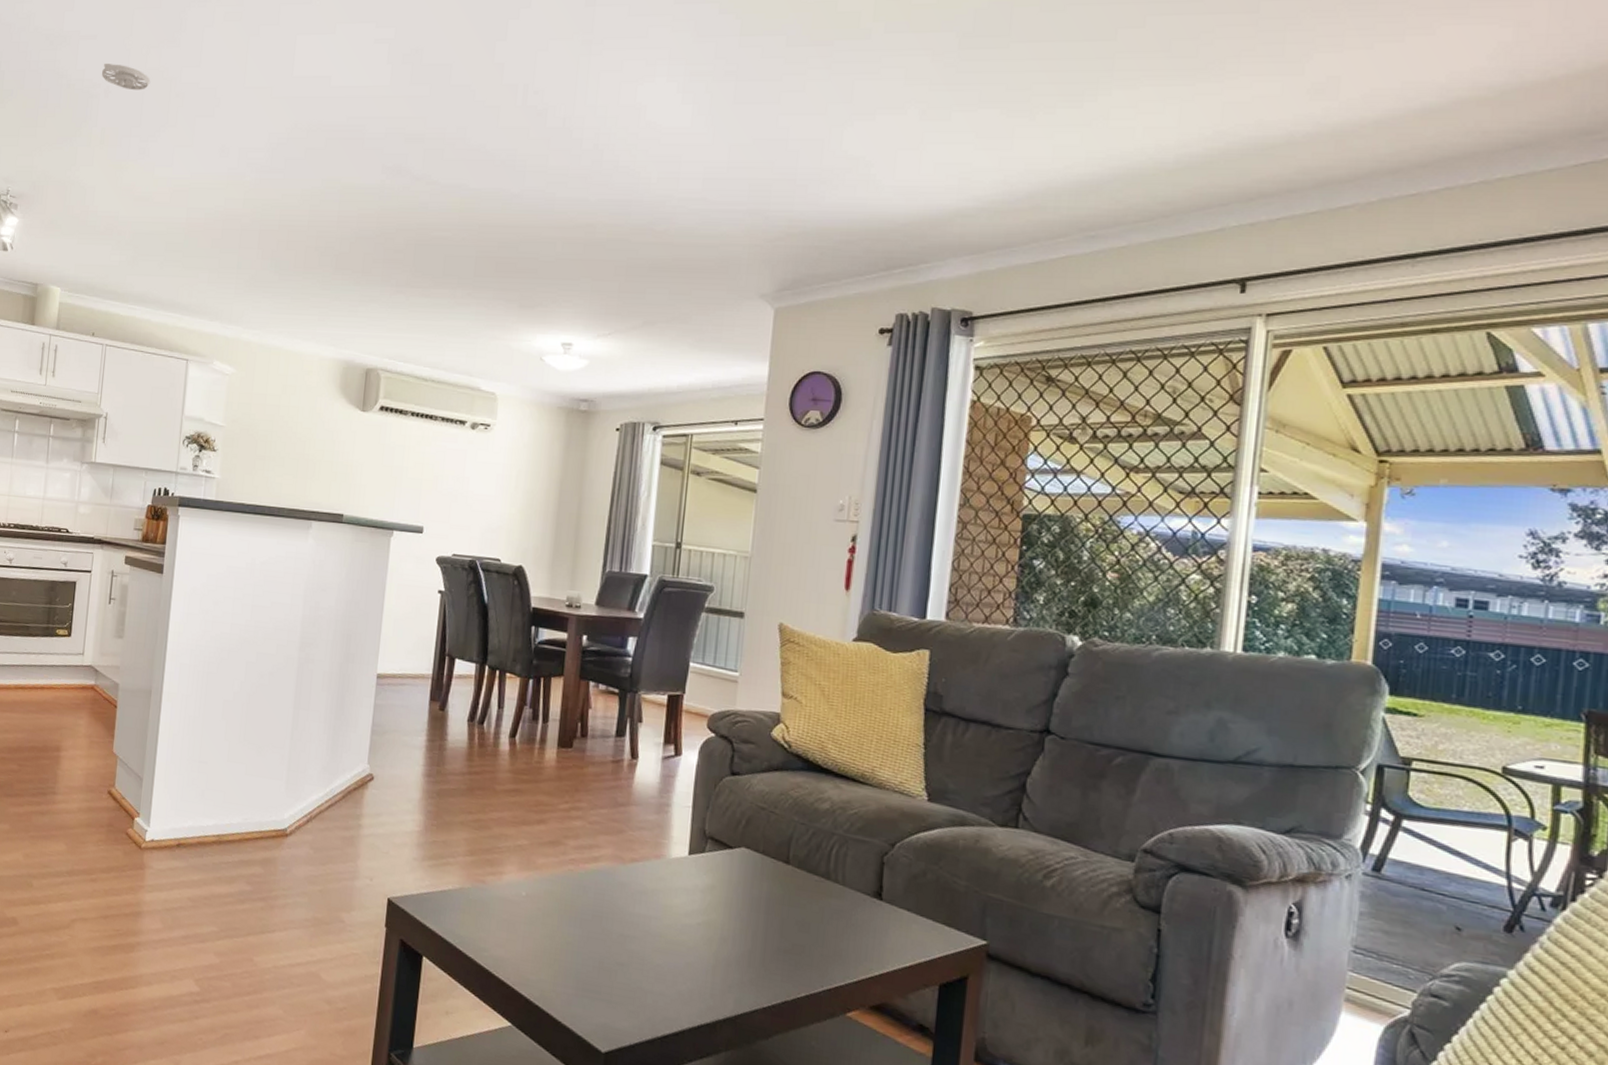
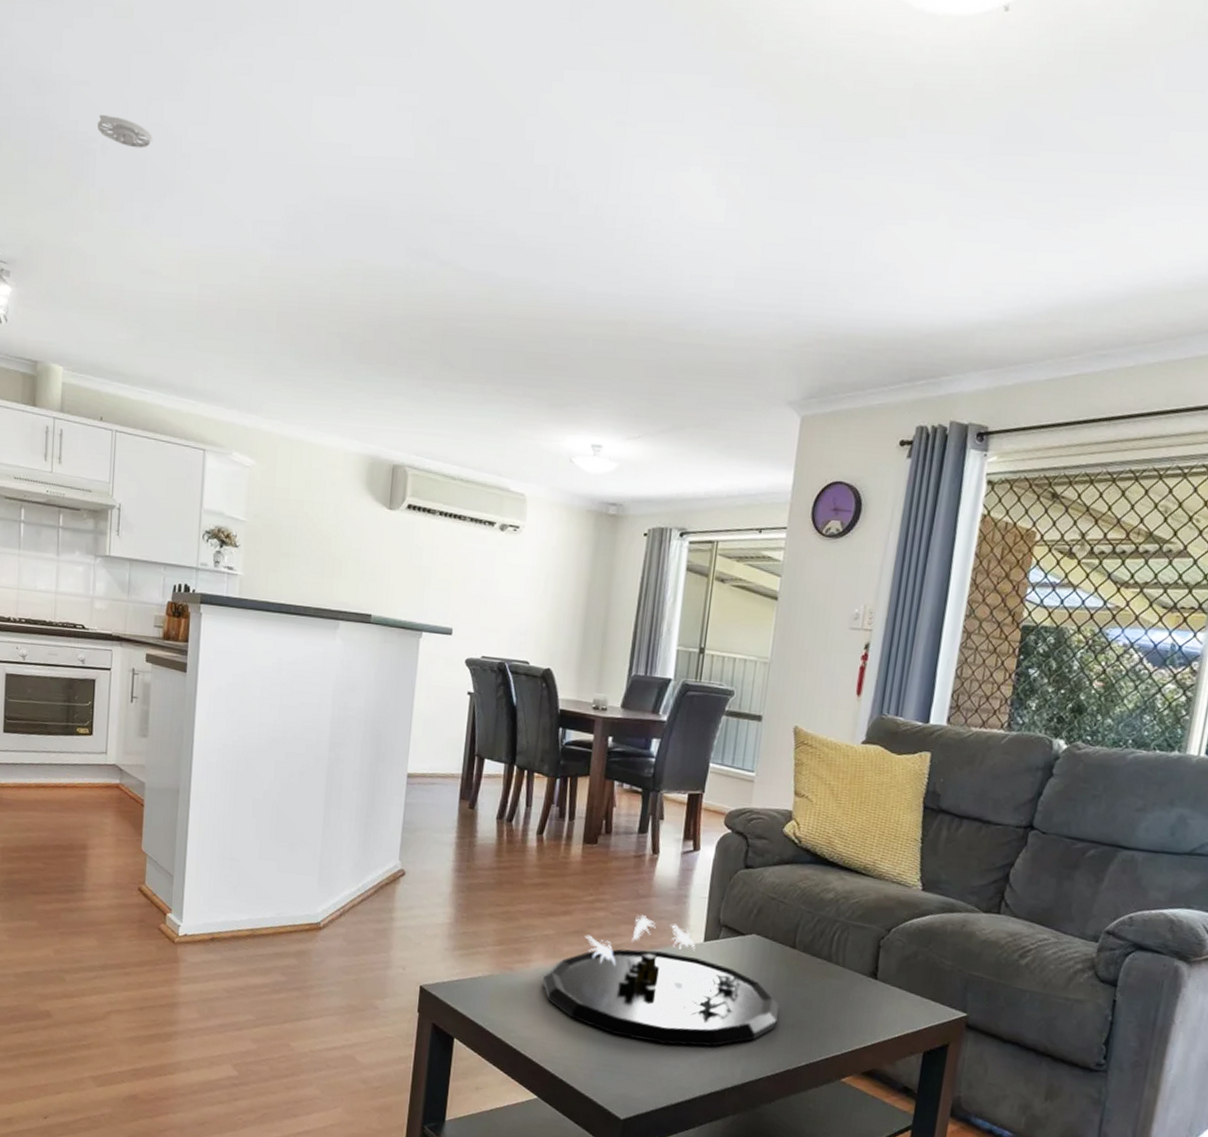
decorative tray: none [516,825,773,973] -> present [543,915,779,1047]

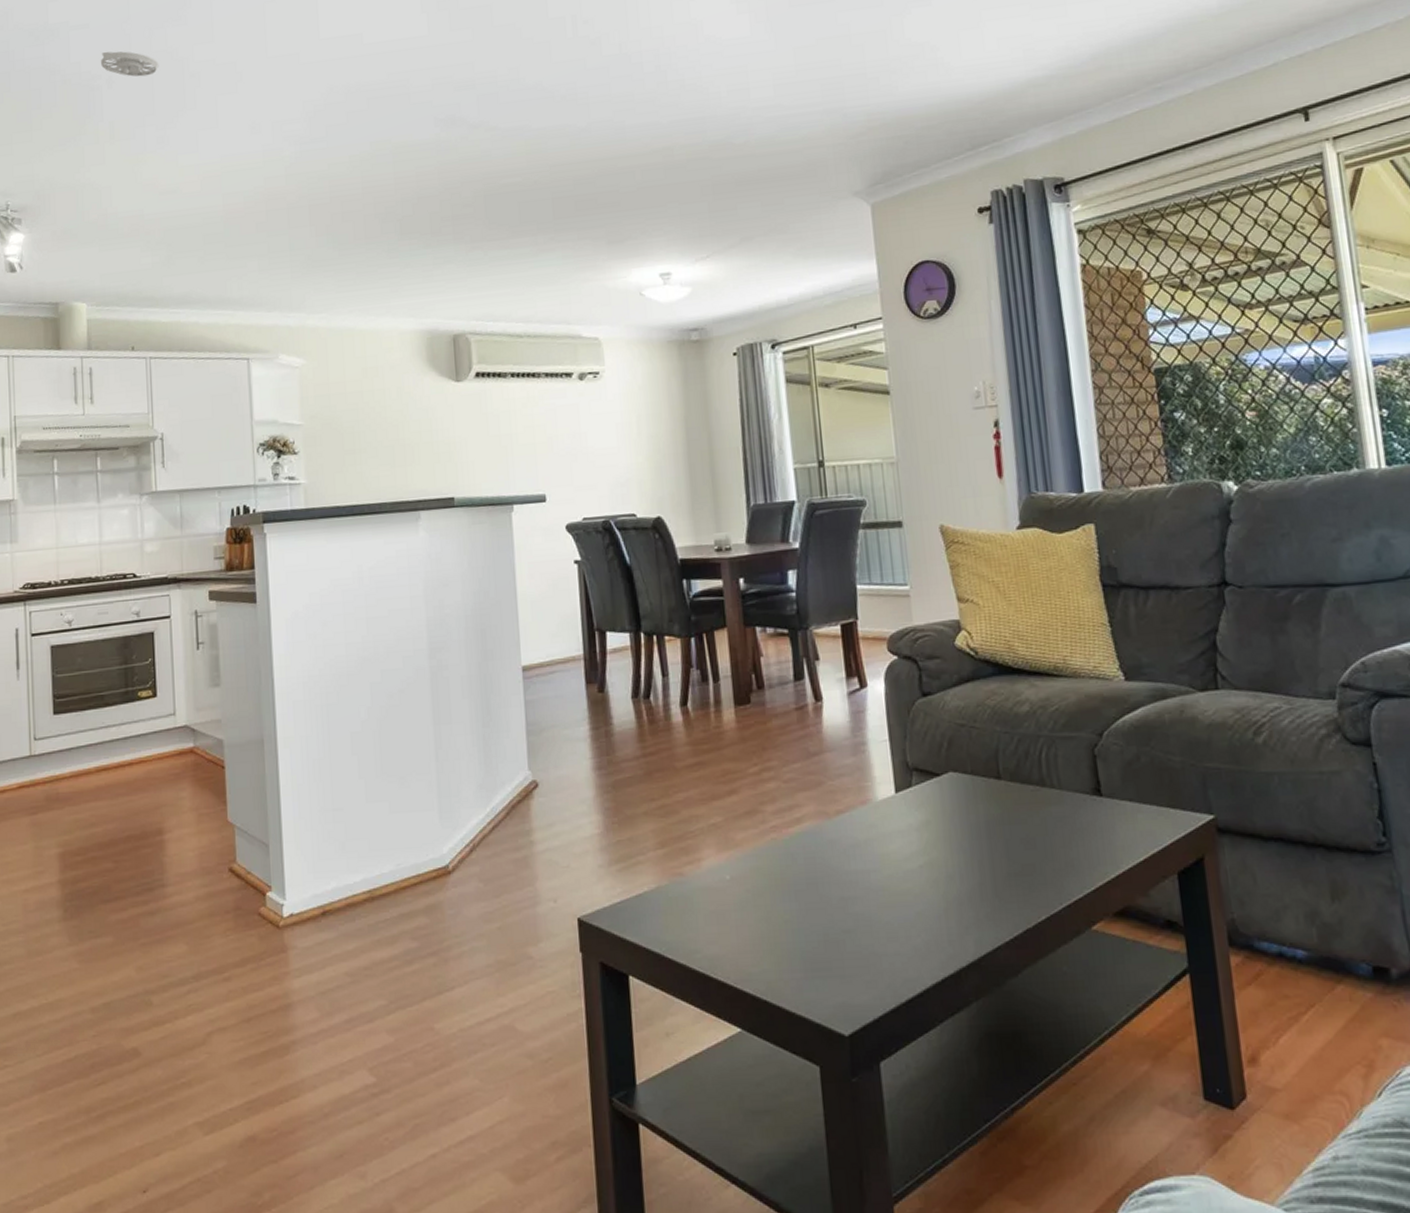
decorative tray: present [543,915,779,1047] -> none [720,776,1002,931]

